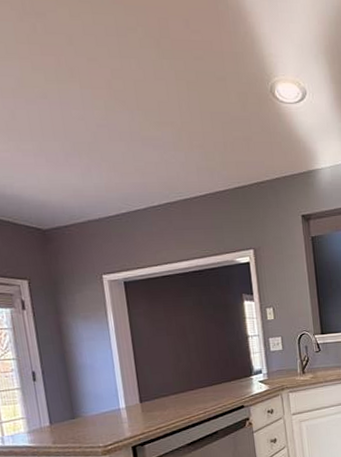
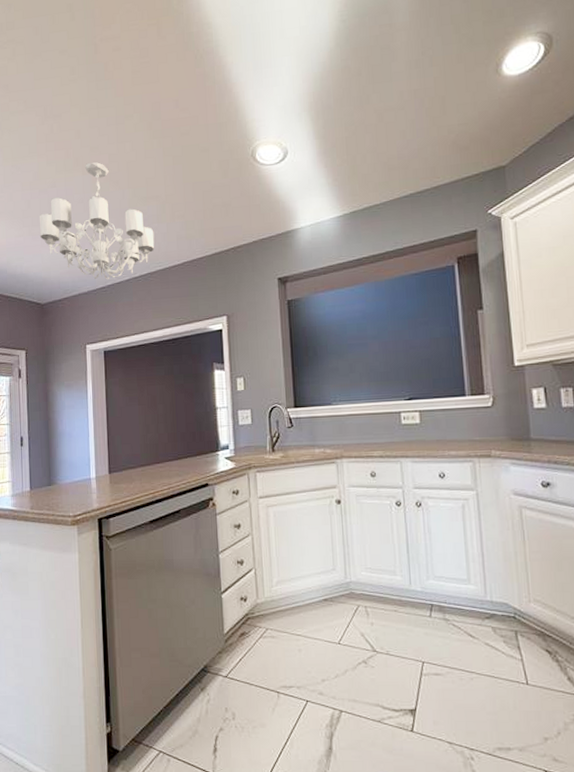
chandelier: none [29,76,173,208] -> present [39,162,155,280]

